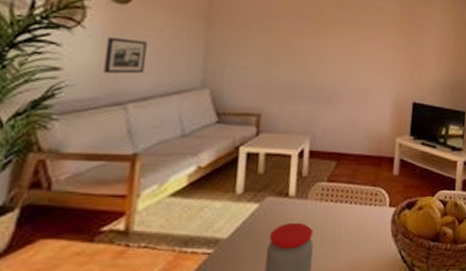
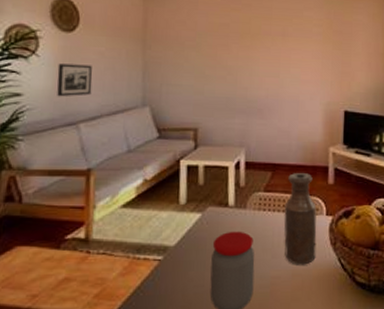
bottle: none [345,163,380,258] -> present [284,173,317,265]

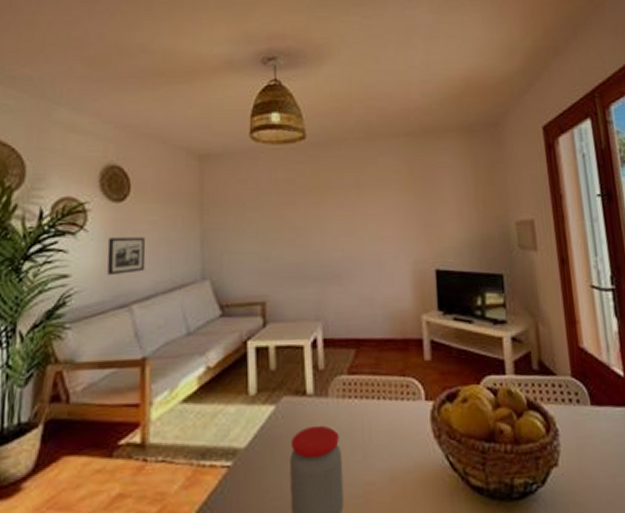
bottle: present [284,173,317,265] -> none [373,348,417,467]

